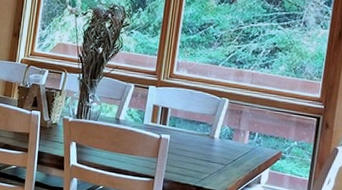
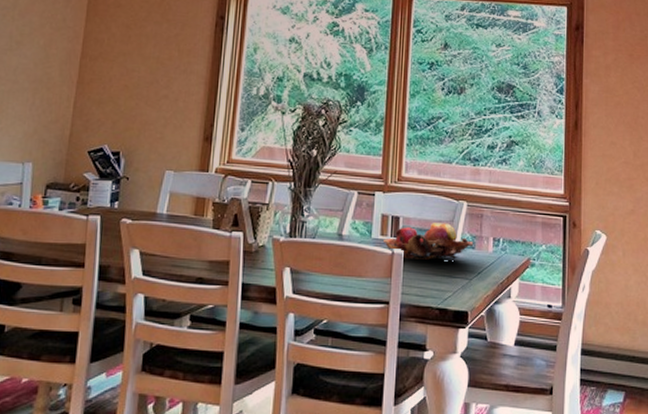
fruit basket: none [153,115,232,147] -> present [384,223,474,260]

